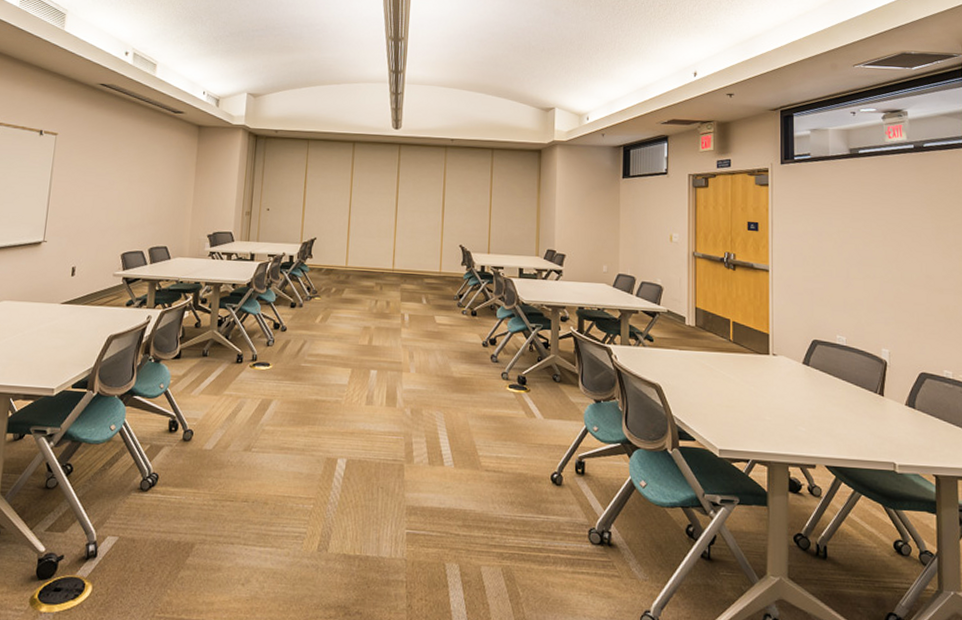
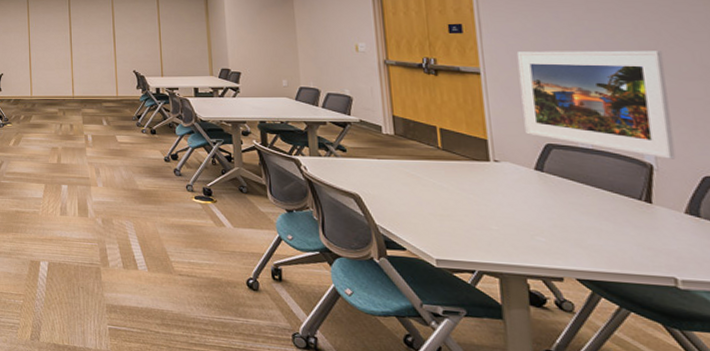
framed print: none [798,252,903,357] -> present [516,50,676,159]

